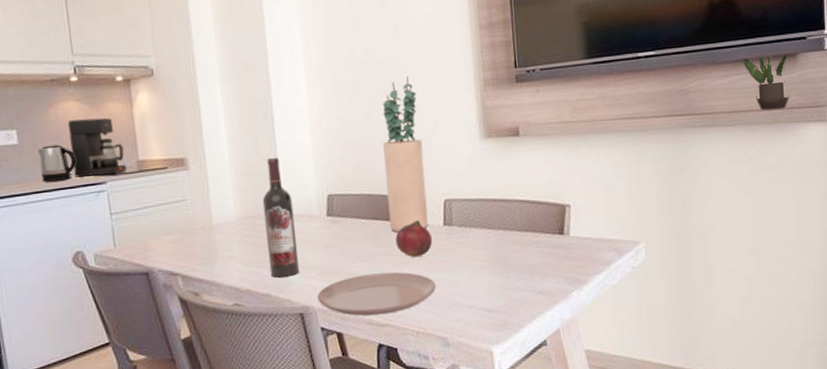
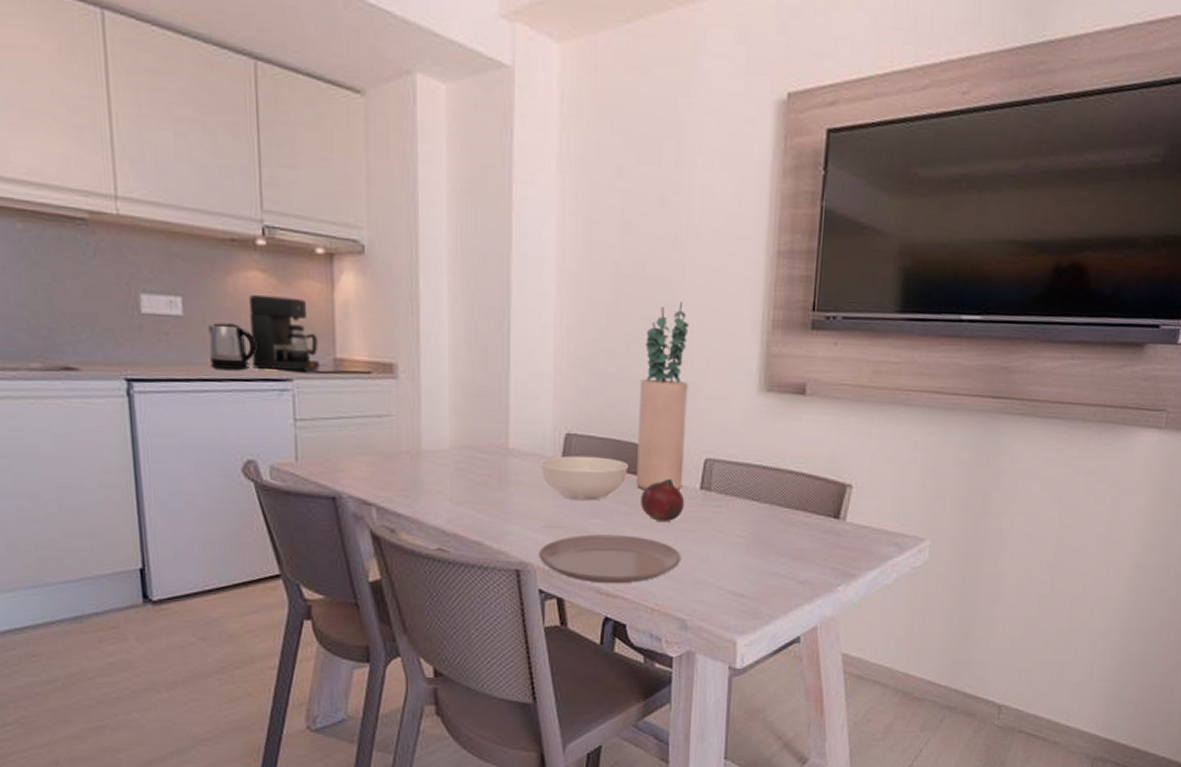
wine bottle: present [262,157,300,278] -> none [485,378,522,525]
bowl: none [309,210,383,249] -> present [539,455,629,501]
potted plant: present [742,53,790,111] -> none [1081,339,1137,407]

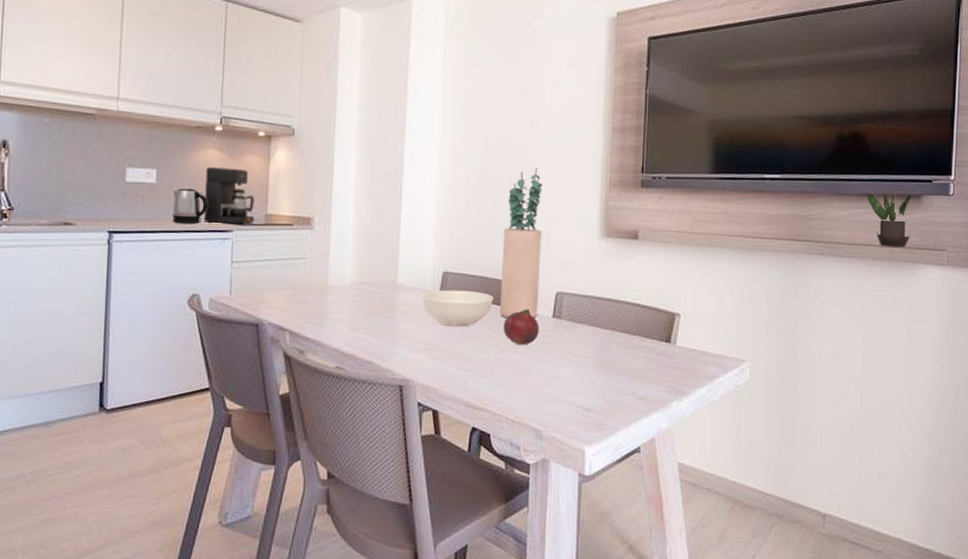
plate: present [539,534,681,584] -> none [418,355,537,398]
potted plant: none [1081,339,1137,407] -> present [867,192,914,248]

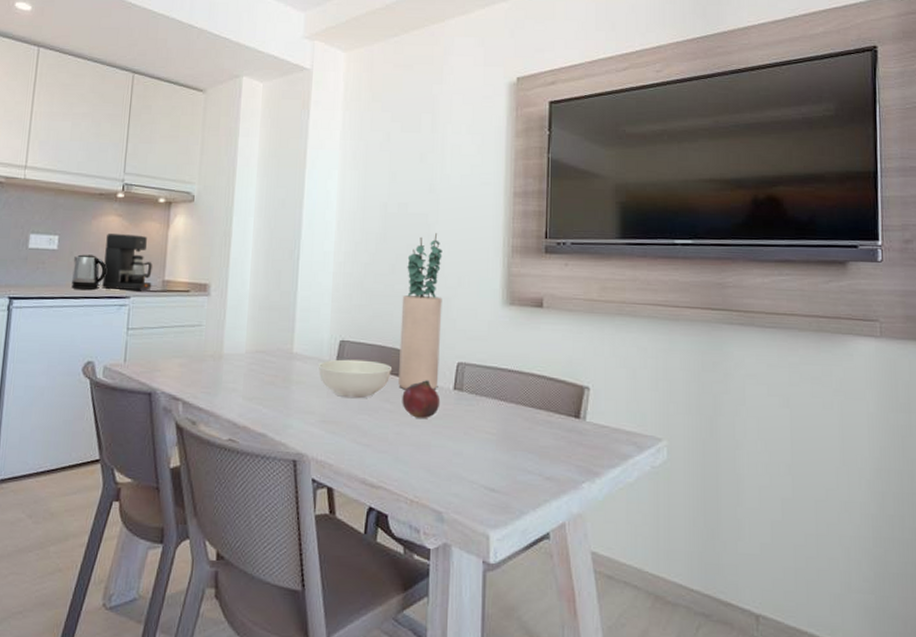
potted plant: present [867,192,914,248] -> none [787,258,839,318]

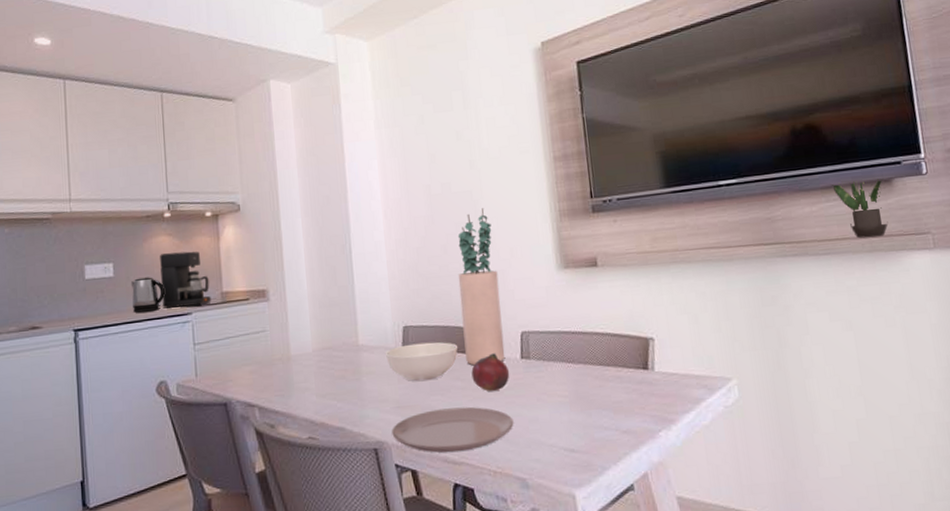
plate: none [313,429,438,476] -> present [391,406,514,453]
potted plant: none [787,258,839,318] -> present [832,178,888,239]

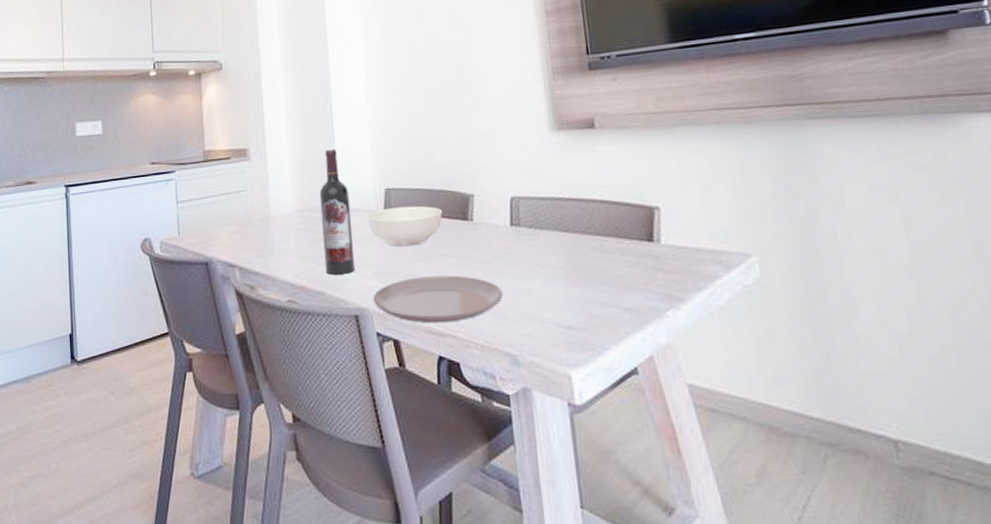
kettle: present [131,277,165,313] -> none [119,135,150,170]
coffee maker: present [160,251,212,309] -> none [145,109,194,166]
wine bottle: none [339,288,375,411] -> present [319,148,356,275]
vase: present [457,208,505,366] -> none [442,65,494,232]
fruit: present [471,353,510,391] -> none [457,219,499,260]
potted plant: present [832,178,888,239] -> none [871,29,943,99]

